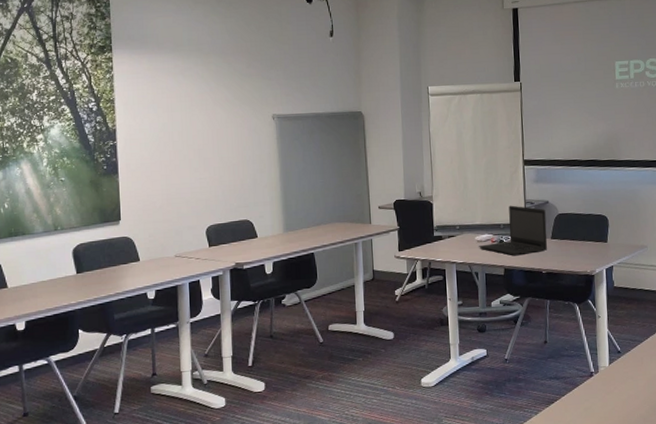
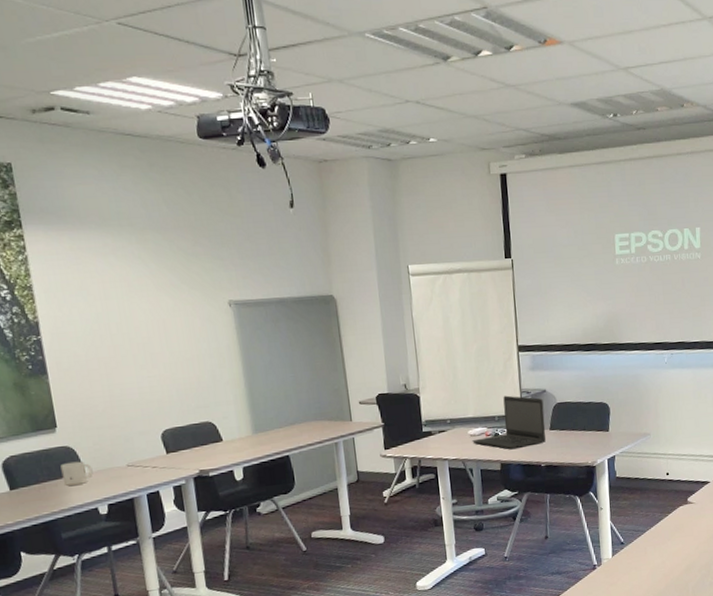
mug: none [120,250,146,273] -> present [60,461,93,486]

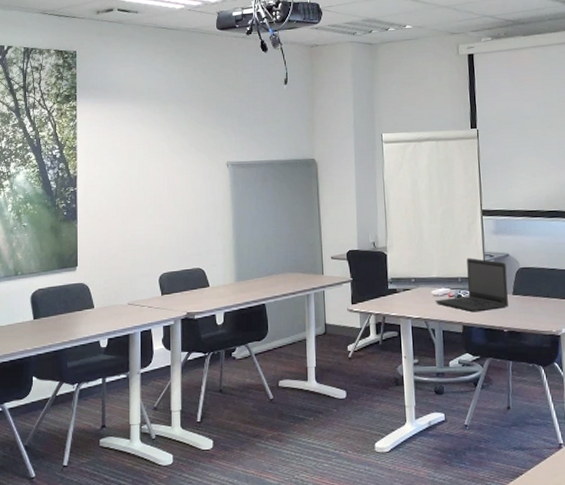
mug: present [60,461,93,486] -> none [75,297,100,320]

